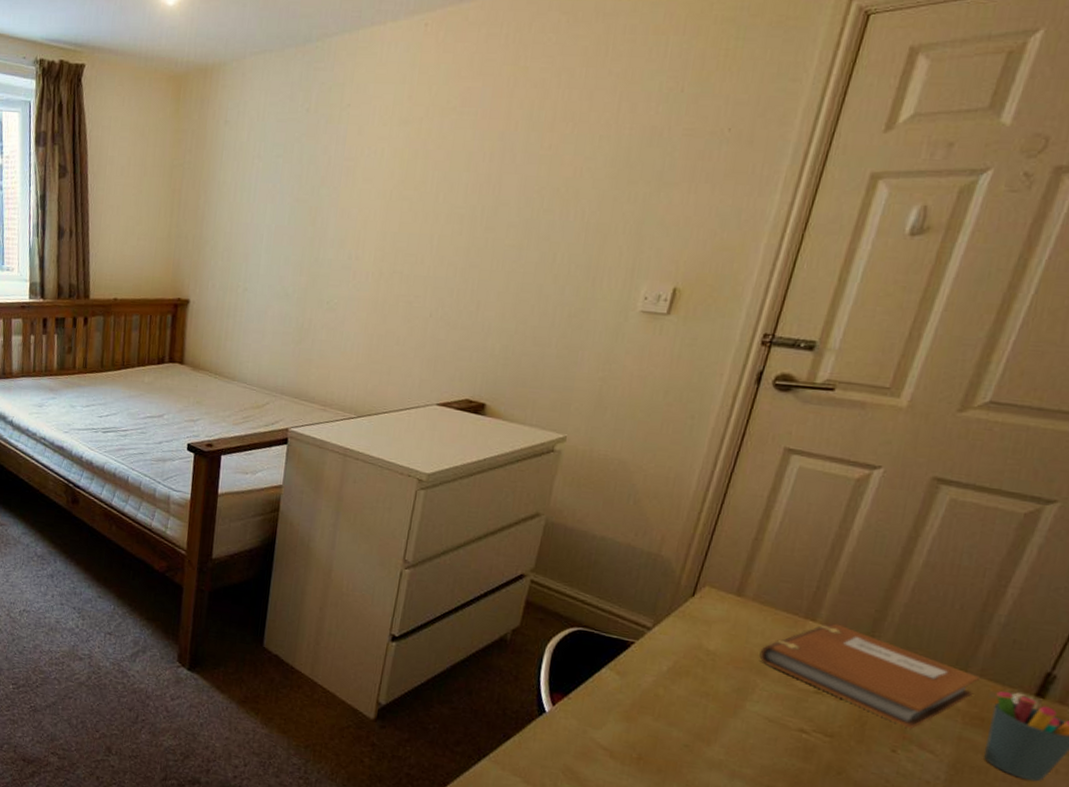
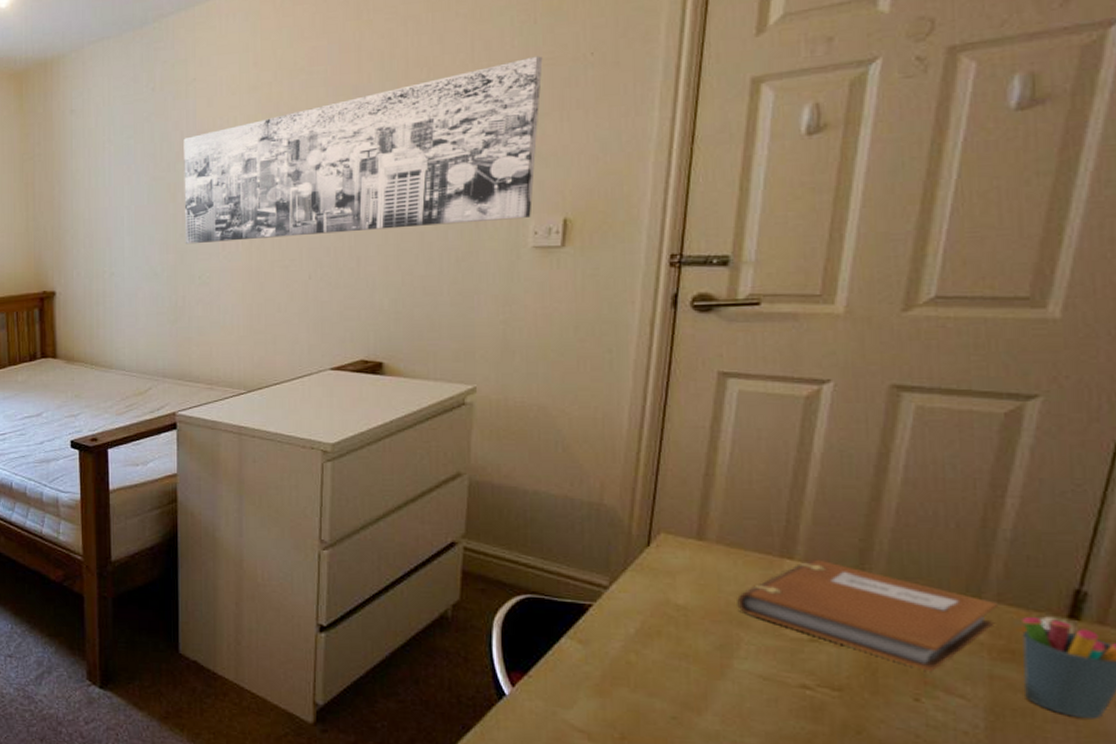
wall art: none [318,125,683,284] -> present [183,56,543,245]

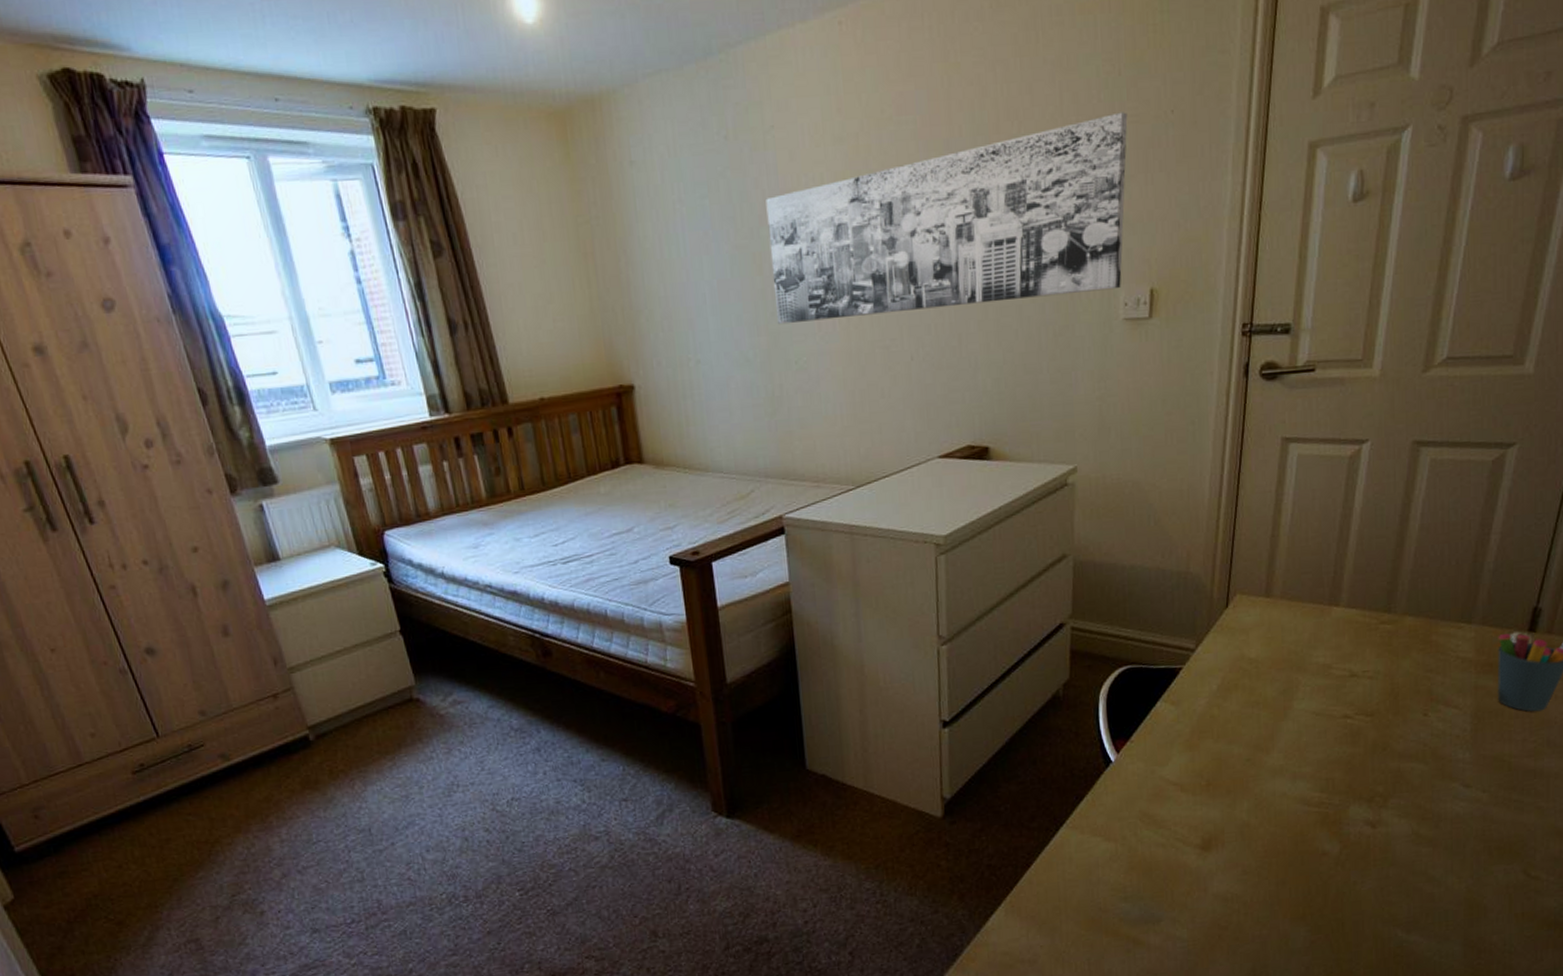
notebook: present [737,559,998,672] -> none [1296,604,1482,690]

